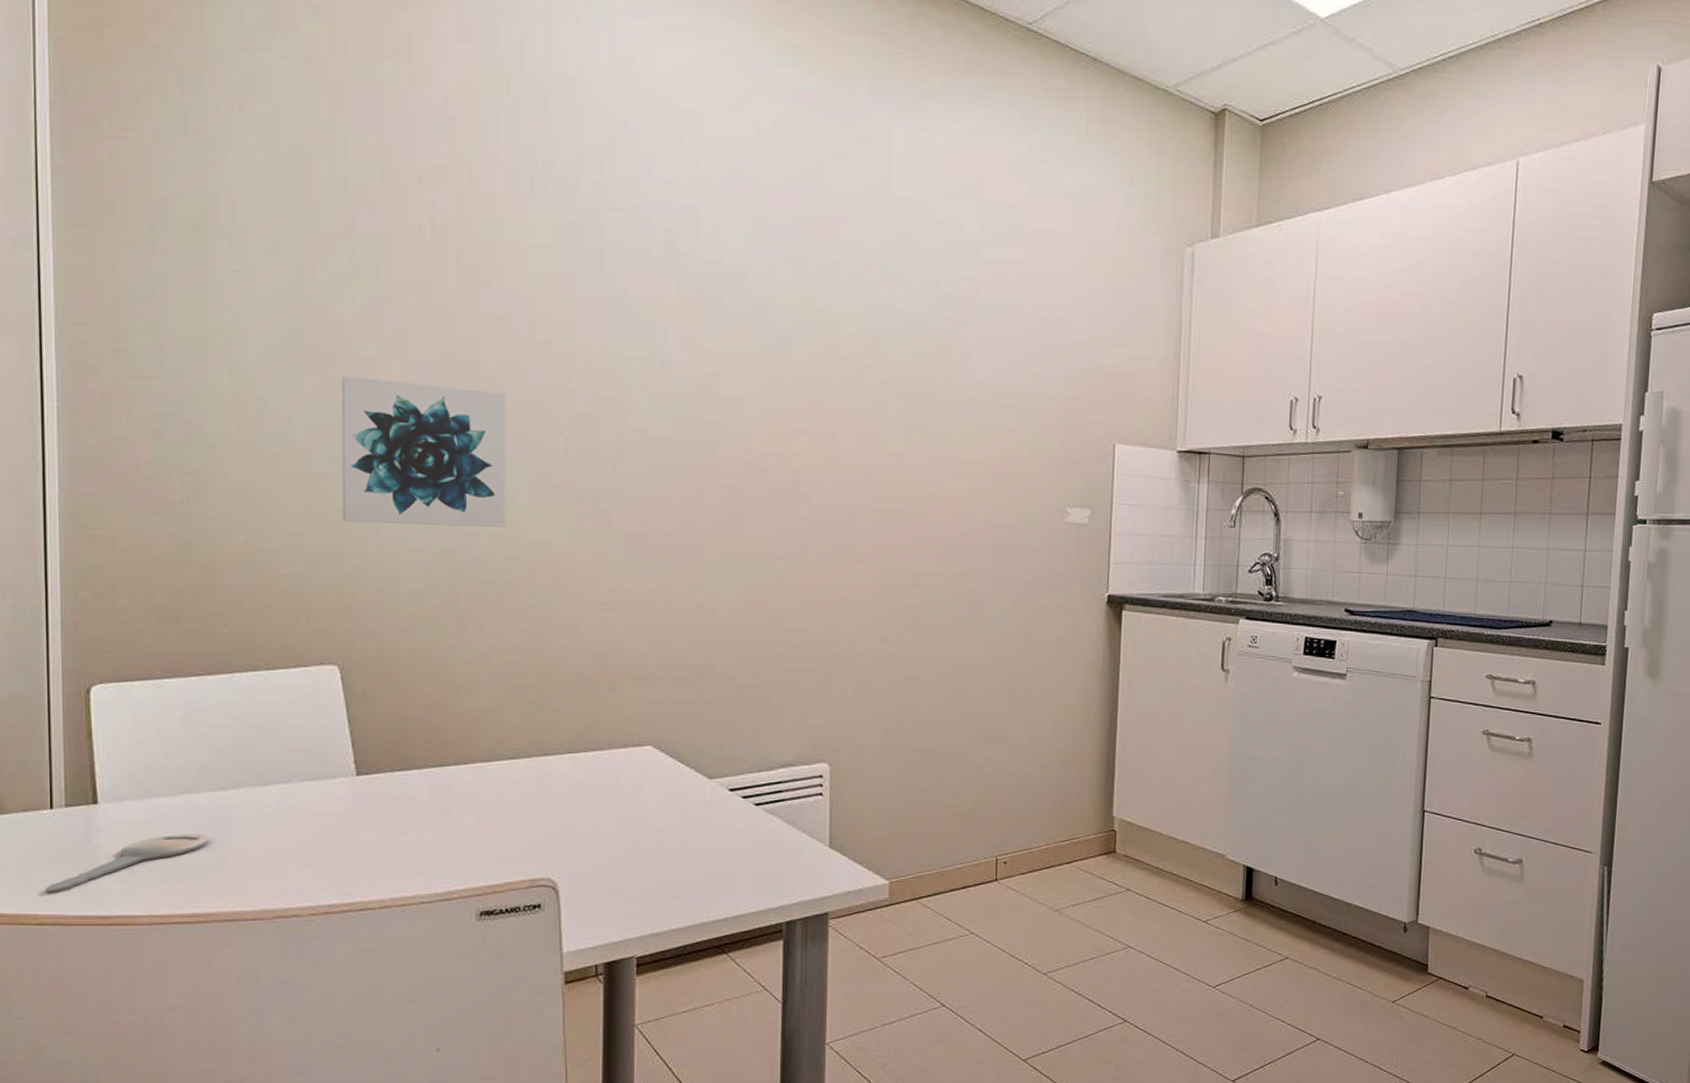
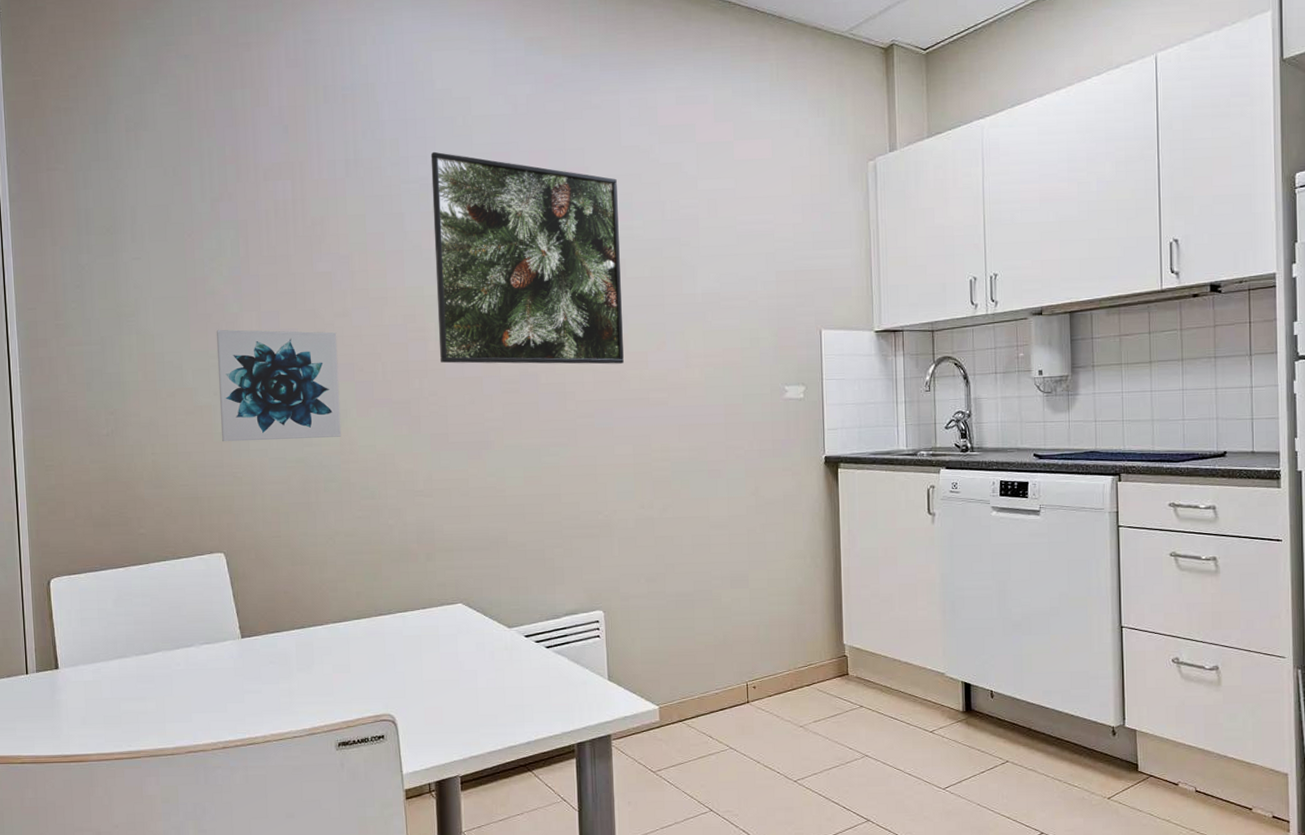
key: present [46,833,207,893] -> none [25,688,137,739]
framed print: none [641,174,881,465] -> present [430,151,624,365]

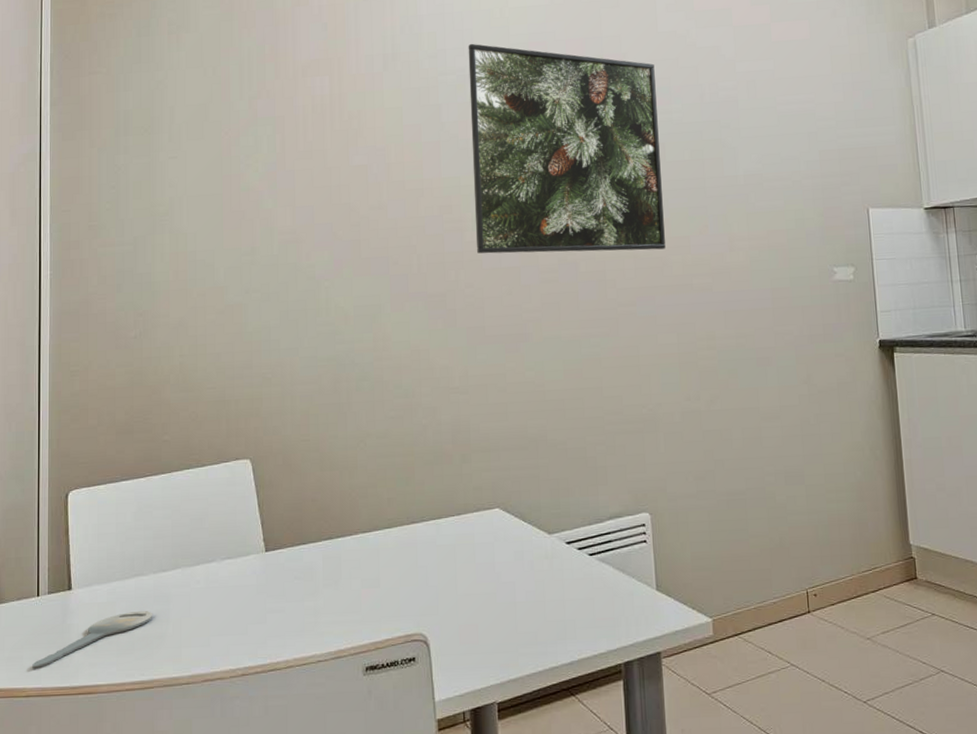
key: none [25,688,137,739] -> present [32,610,152,669]
wall art: present [216,329,342,442] -> none [249,225,375,342]

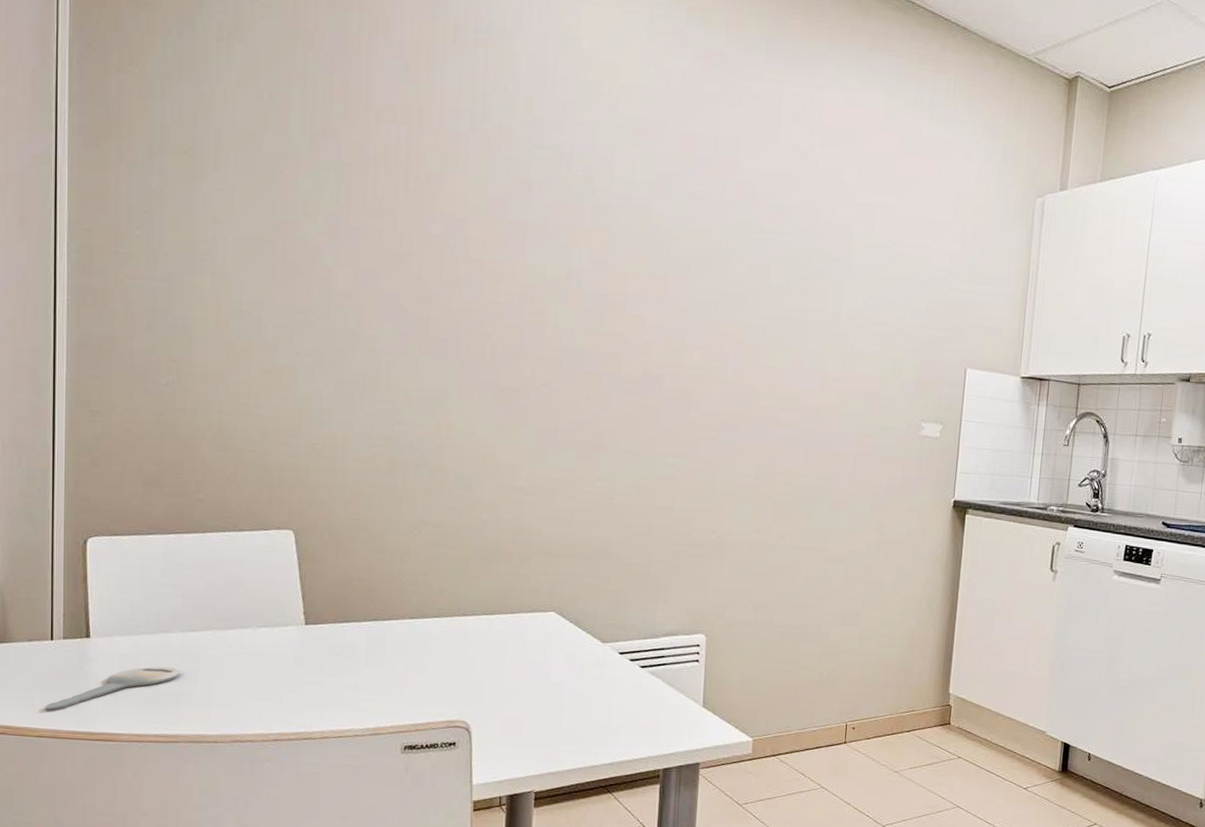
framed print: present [468,43,665,254] -> none [556,117,770,378]

